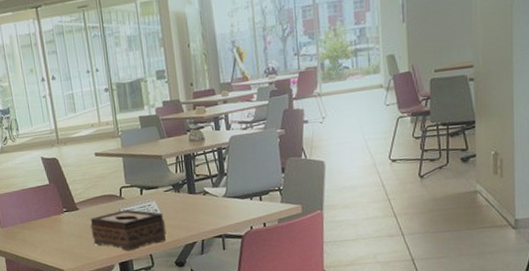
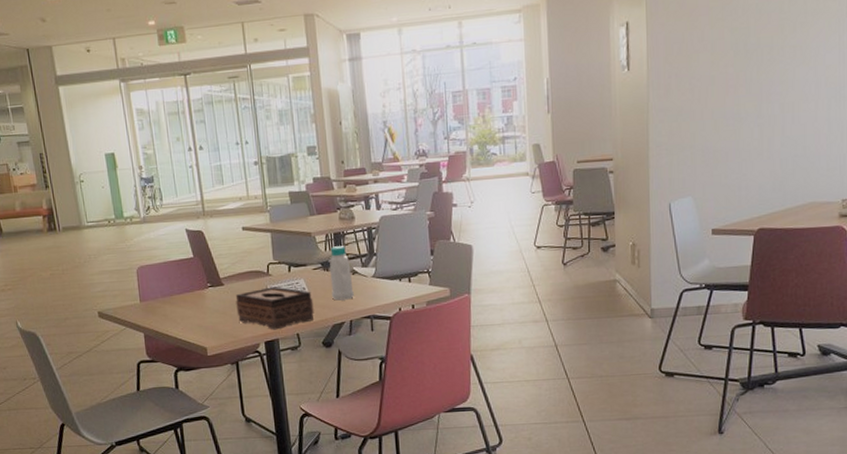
bottle: none [180,167,205,221] -> present [330,246,354,301]

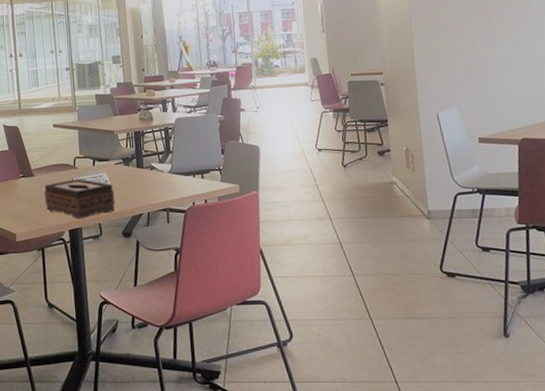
bottle: present [330,246,354,301] -> none [130,143,152,193]

